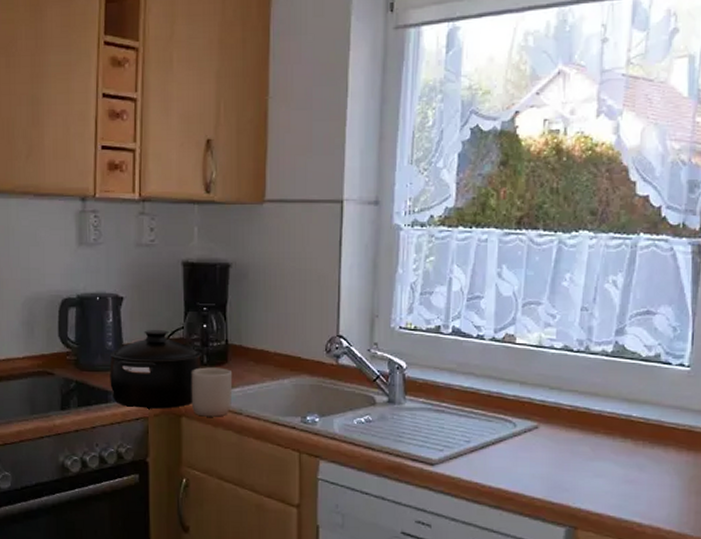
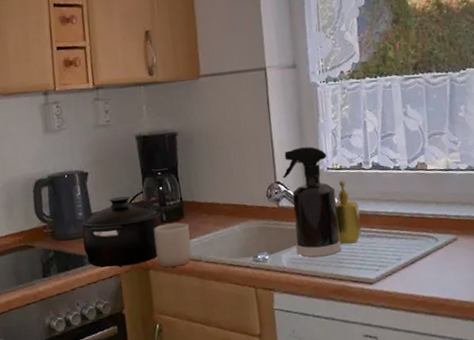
spray bottle: none [346,299,406,427] -> present [282,146,342,257]
soap dispenser: none [401,343,431,416] -> present [335,180,362,244]

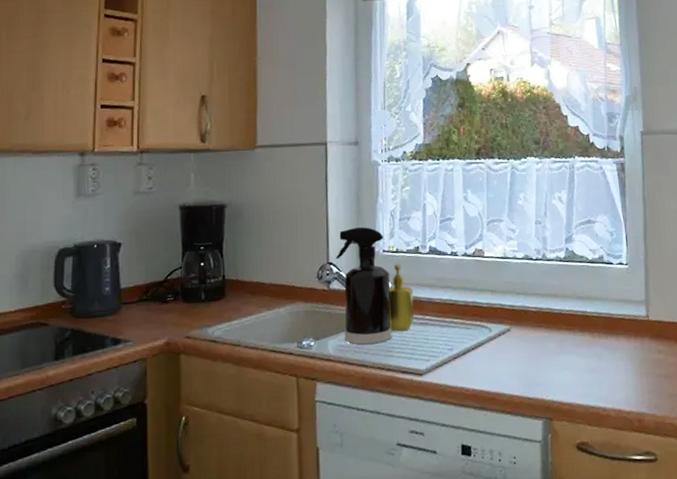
saucepan: present [81,196,162,268] -> none [107,271,200,351]
mug: present [153,222,192,268] -> none [189,302,230,352]

